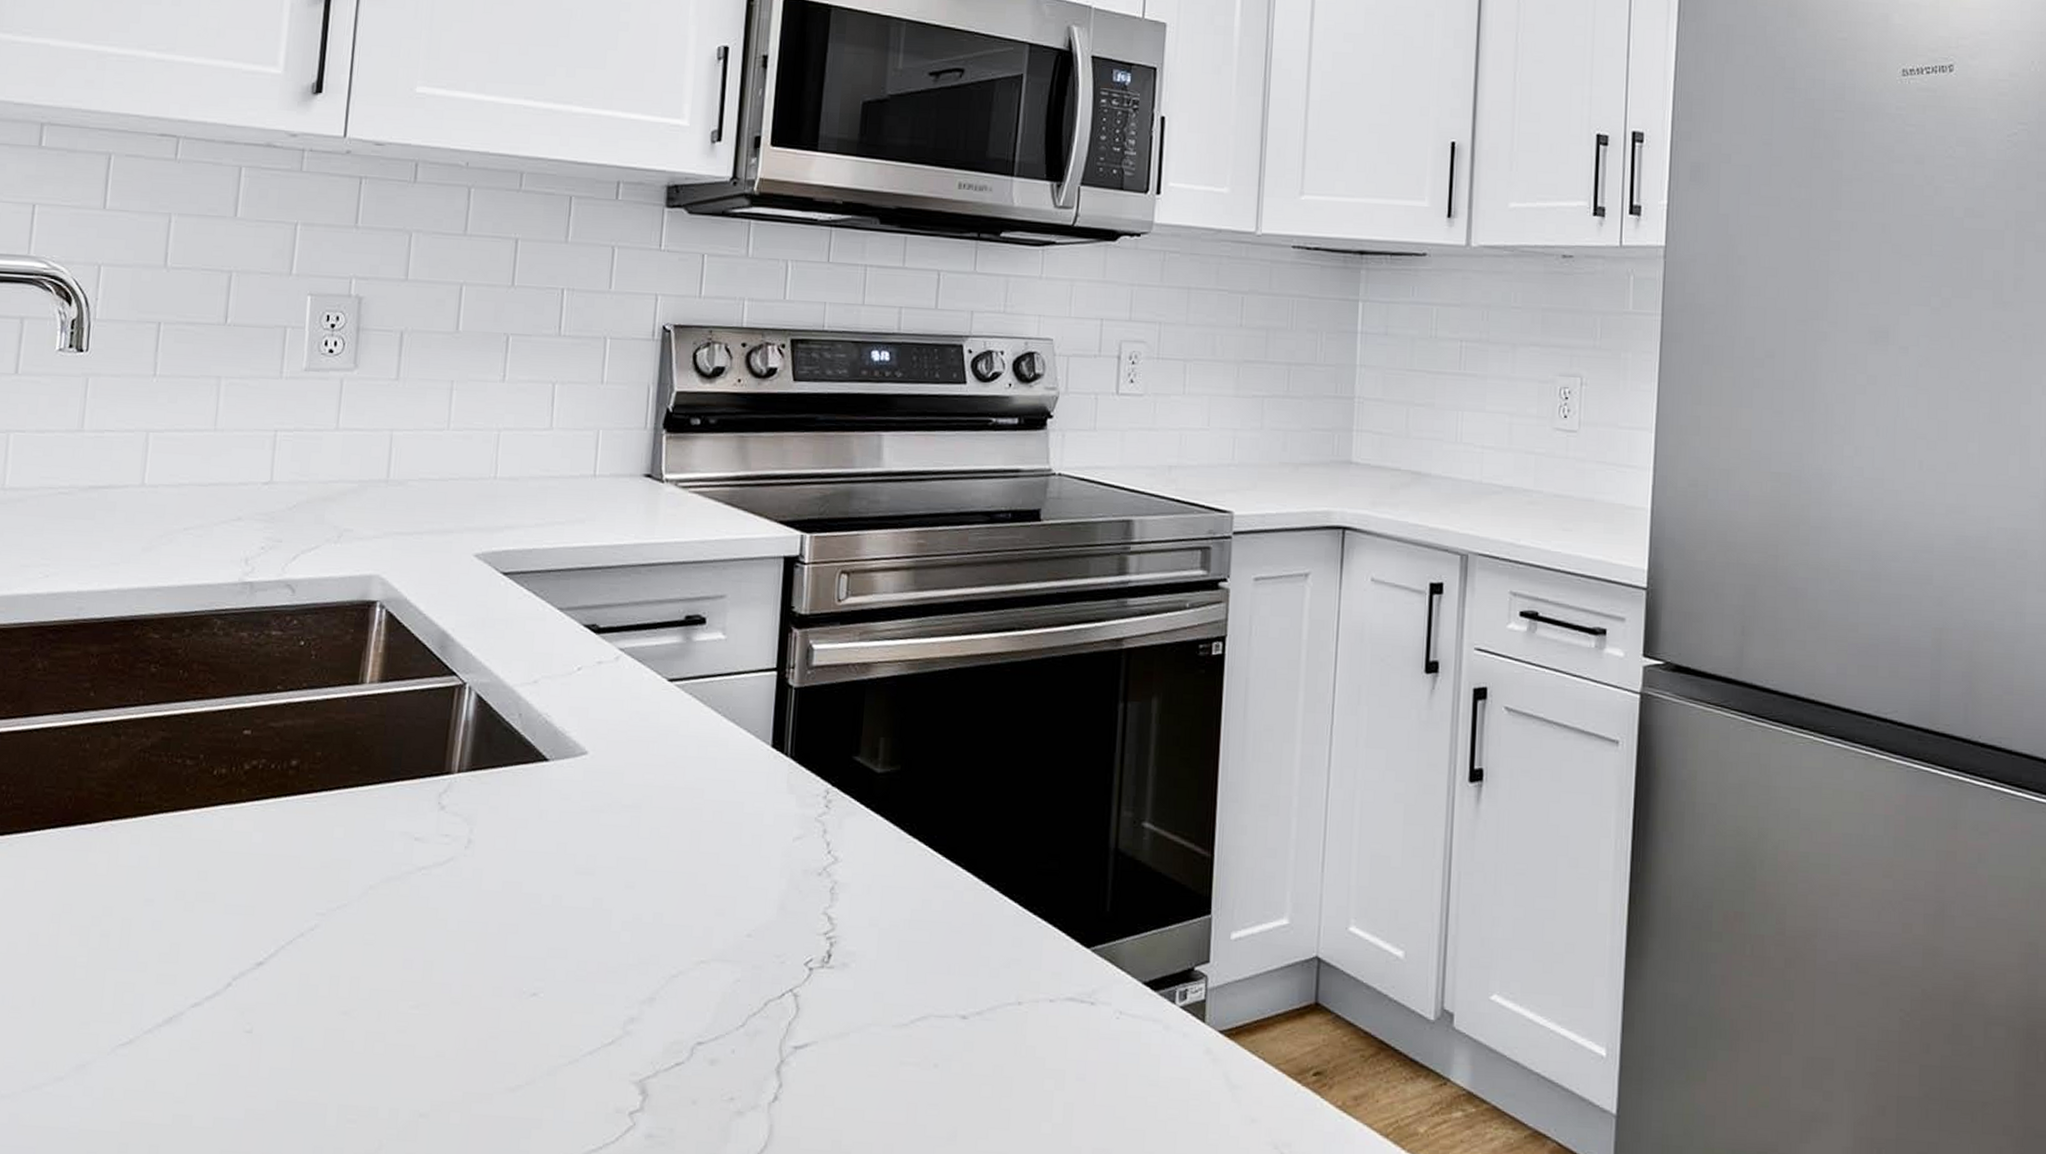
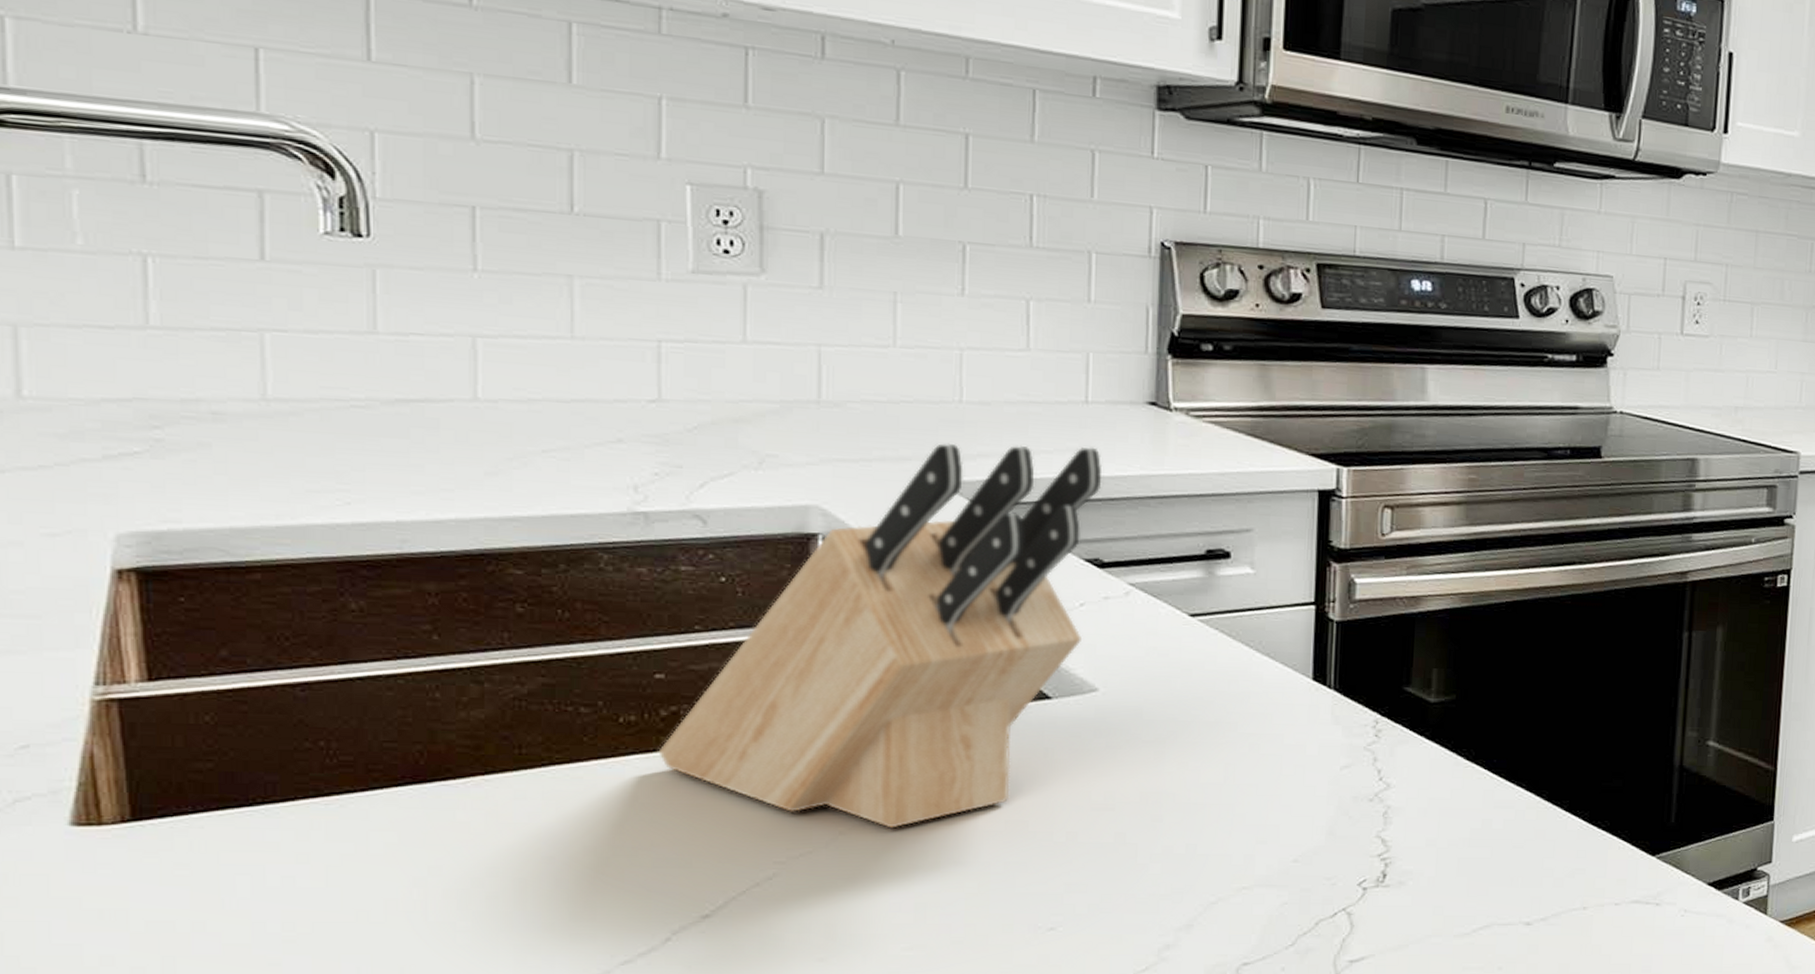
knife block: none [239,516,604,885] -> present [658,442,1103,829]

